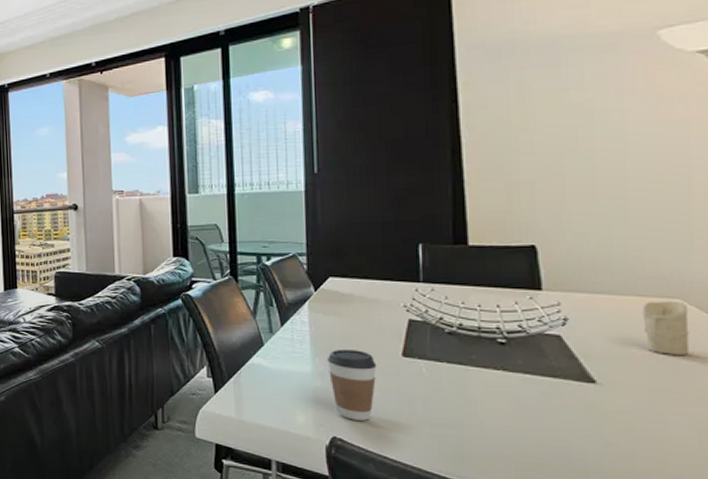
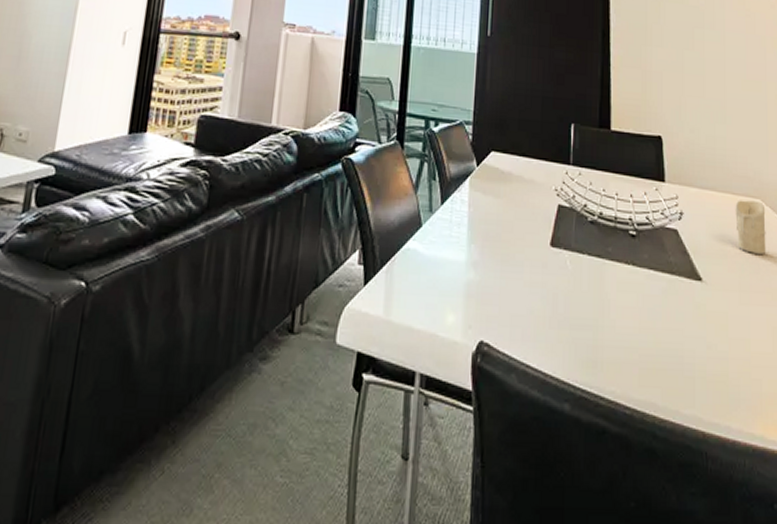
coffee cup: present [327,350,377,421] -> none [482,235,527,321]

